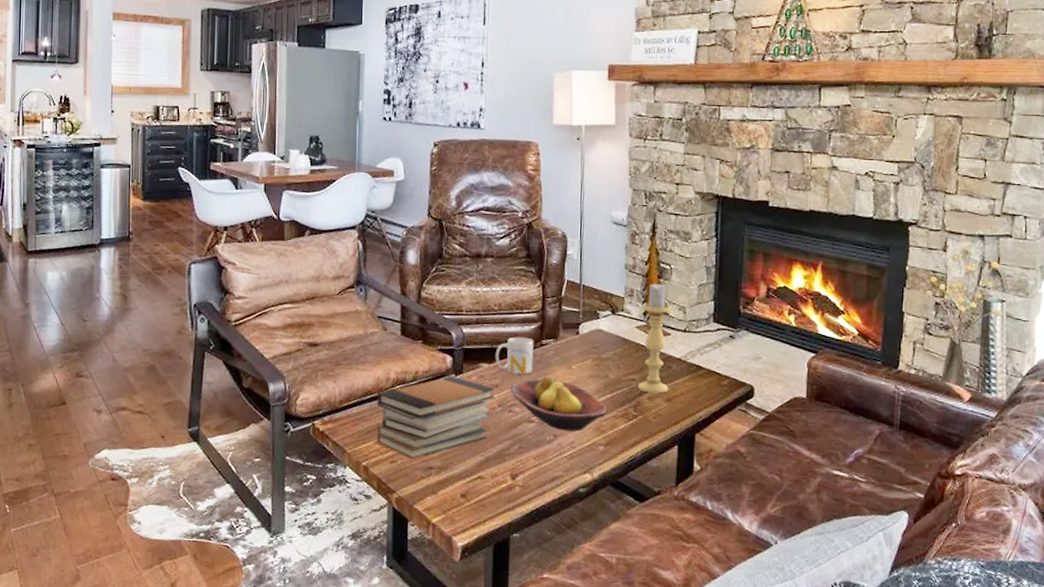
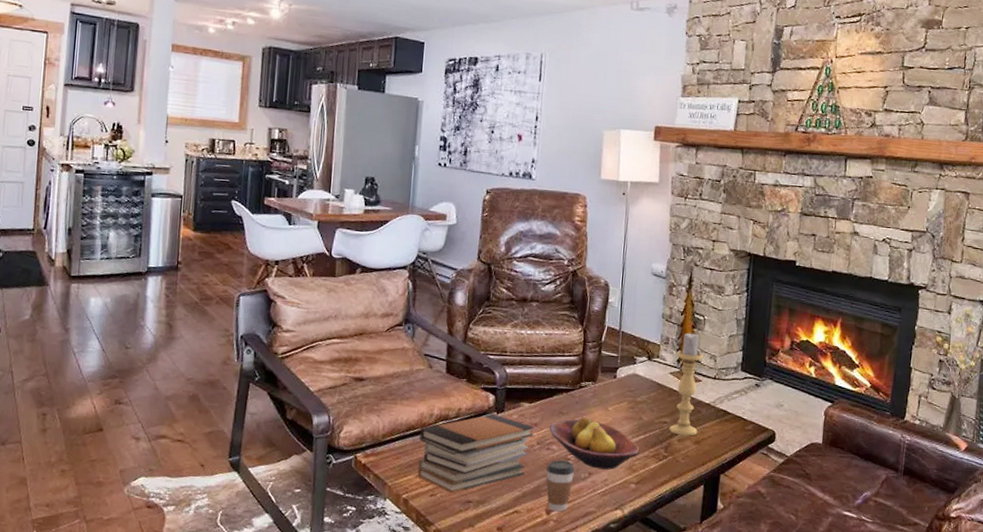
mug: present [495,337,534,374] -> none [536,378,574,414]
coffee cup: none [509,422,539,477] -> present [546,460,575,512]

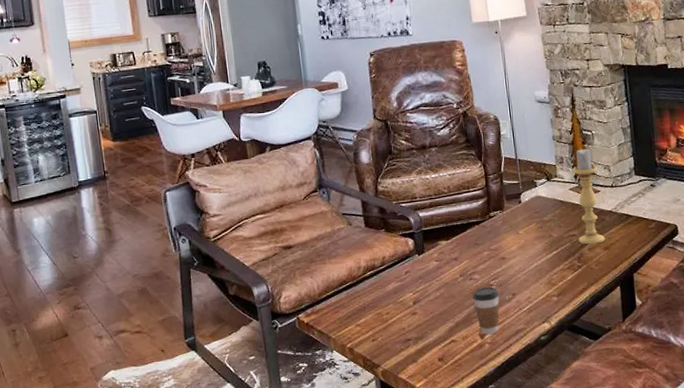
book stack: present [417,414,534,493] -> none [352,256,456,335]
fruit bowl: present [549,416,640,470] -> none [469,243,555,289]

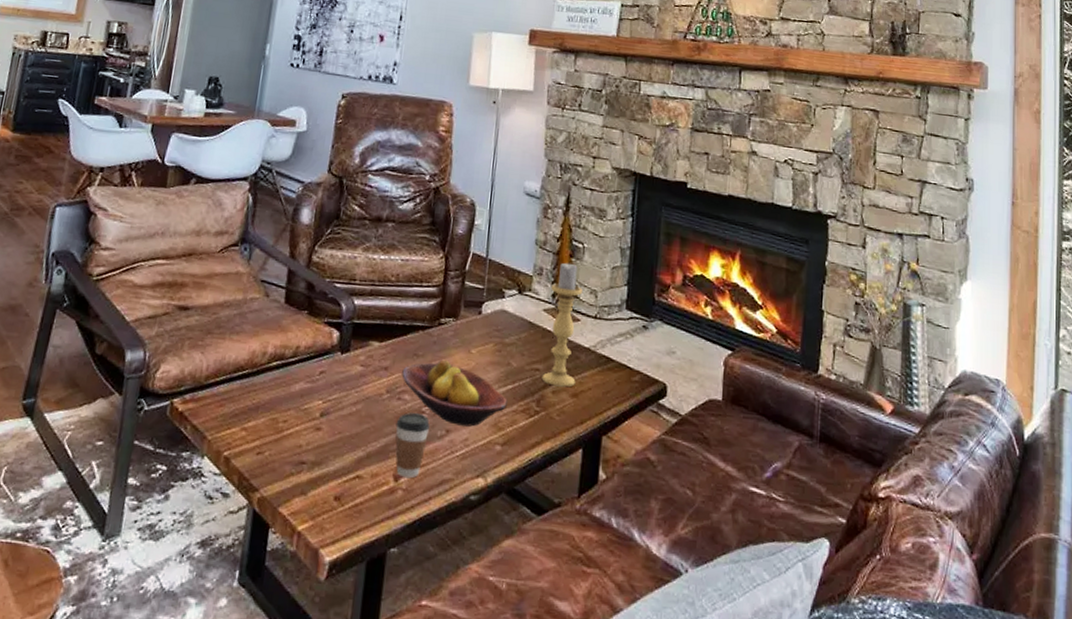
fruit bowl: none [469,243,555,289] -> present [402,359,508,427]

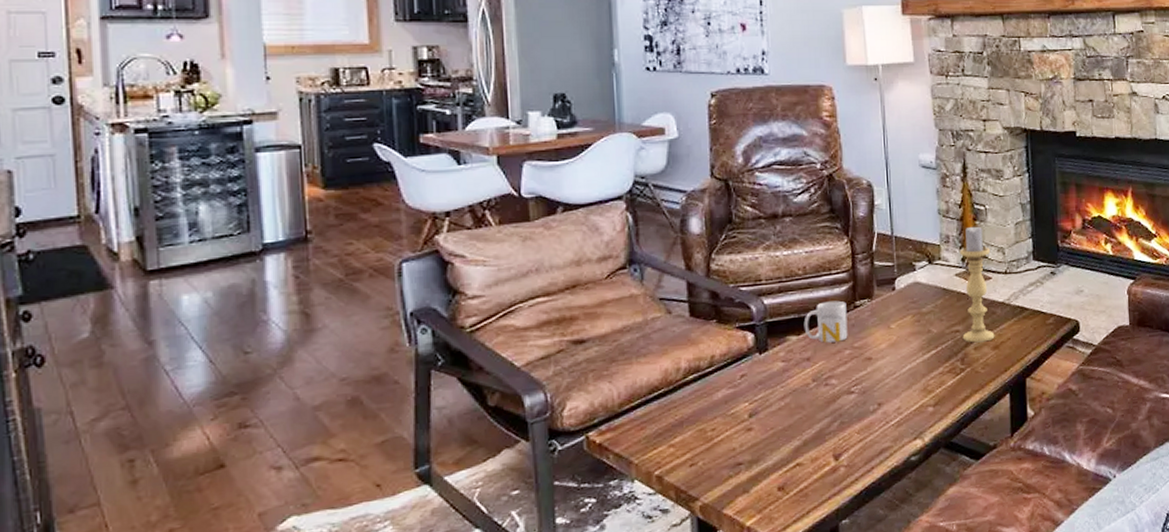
mug: none [387,313,432,357] -> present [803,300,848,343]
coffee cup: present [395,412,430,479] -> none [827,394,861,456]
fruit bowl: present [402,359,508,427] -> none [825,339,933,397]

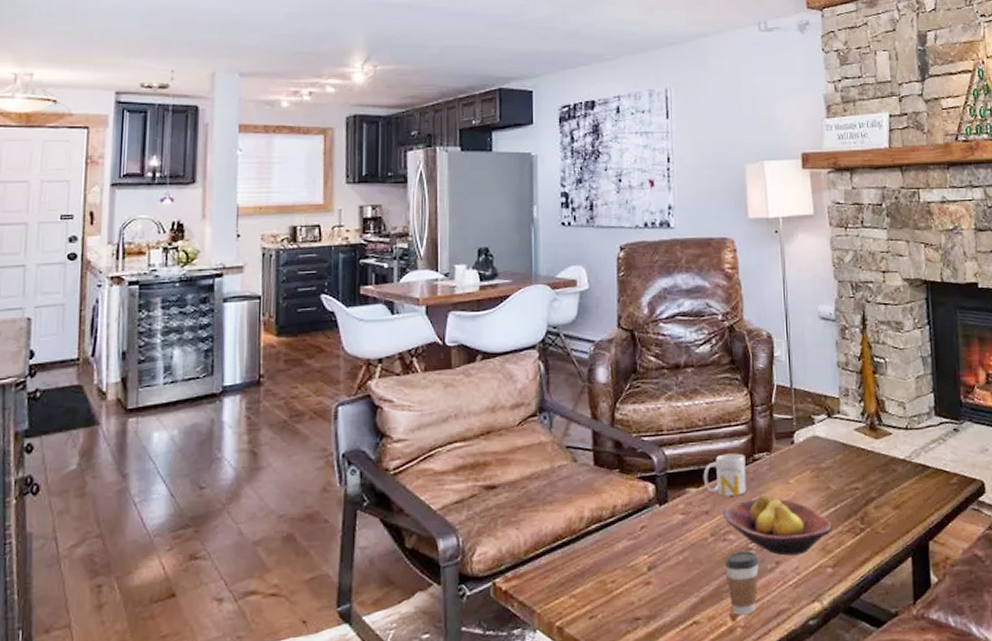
fruit bowl: none [825,339,933,397] -> present [723,494,832,556]
coffee cup: none [827,394,861,456] -> present [725,551,759,616]
candle holder: present [960,225,995,343] -> none [859,378,896,501]

